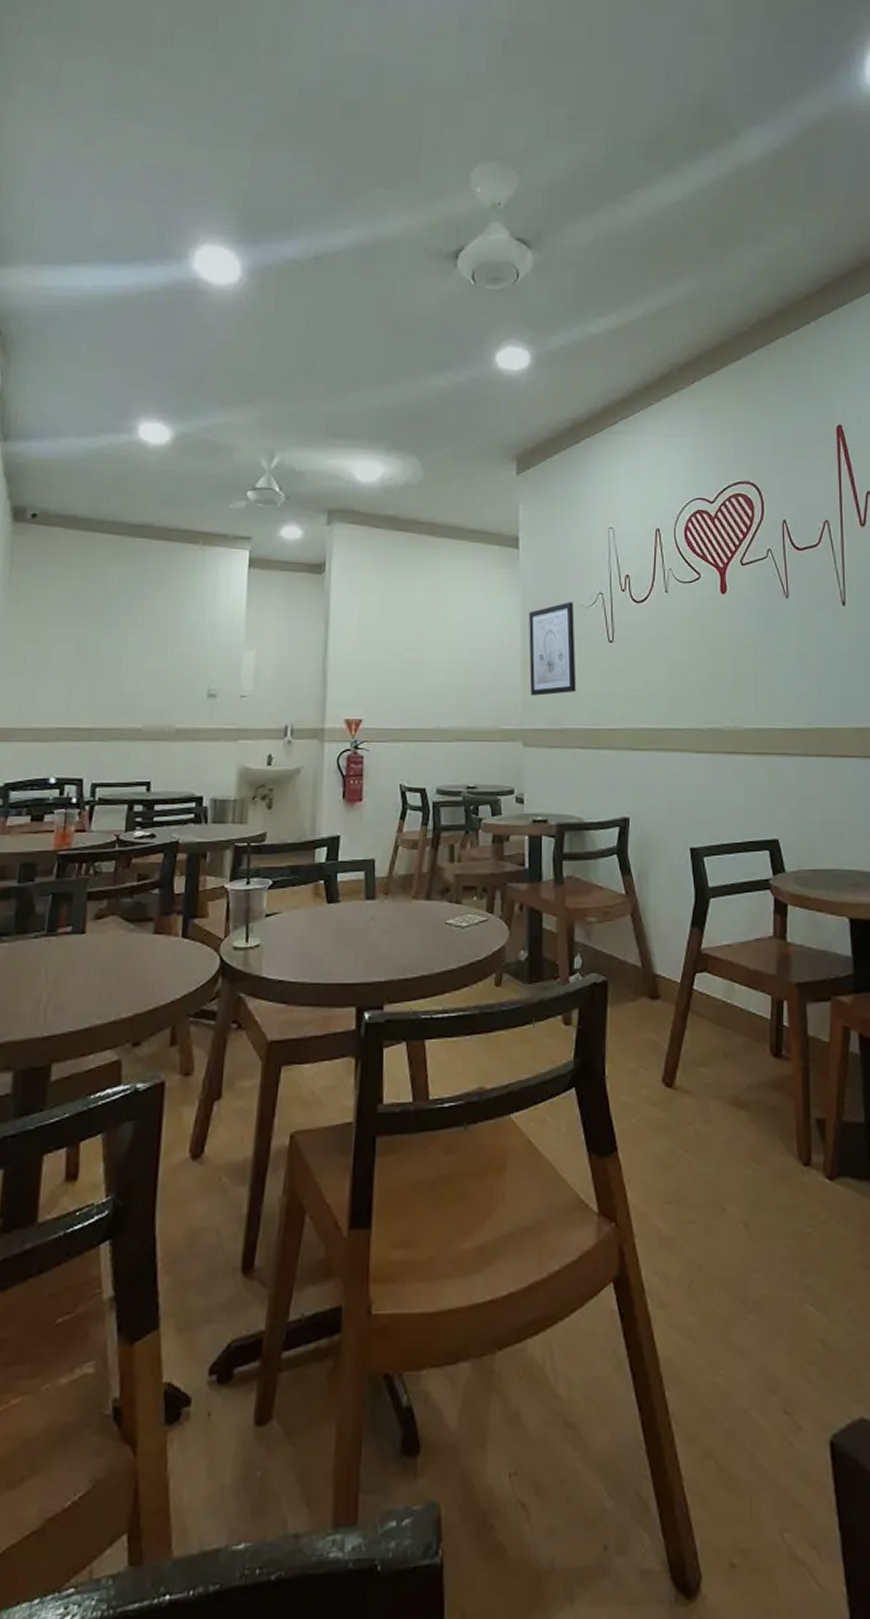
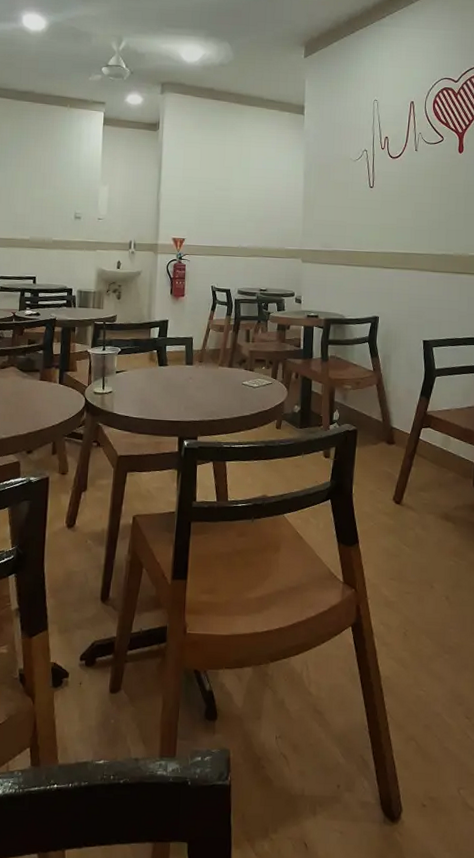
wall art: present [529,602,576,696] -> none [309,156,345,226]

